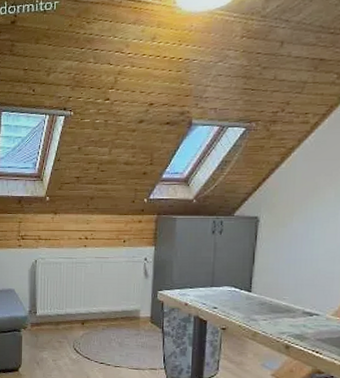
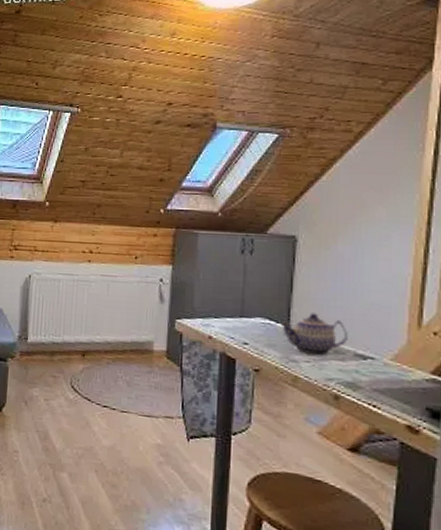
teapot: none [245,280,298,315] -> present [282,313,348,356]

